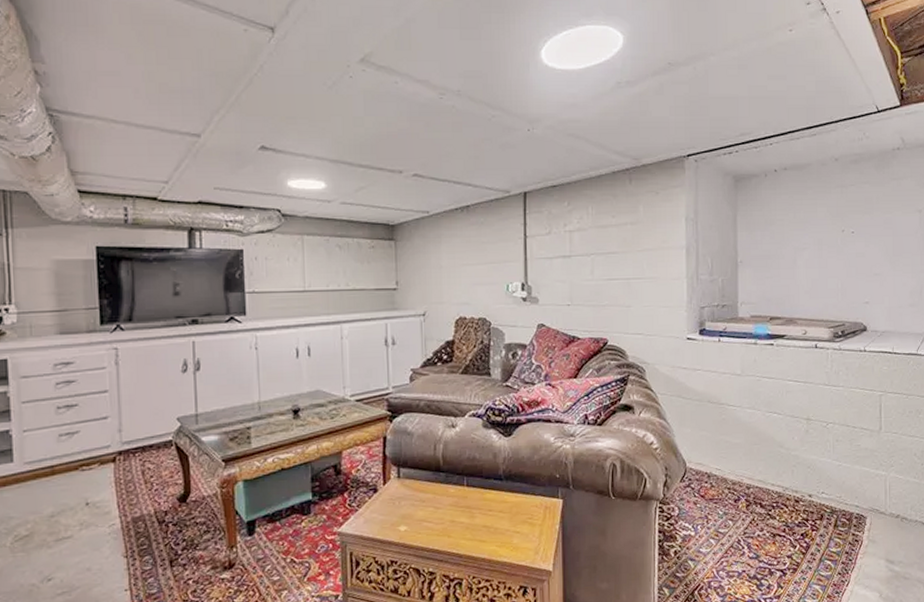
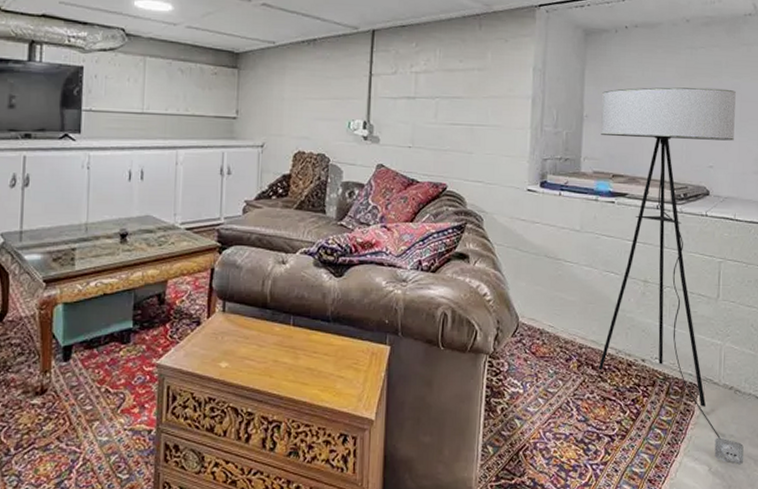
floor lamp: none [755,224,913,590] -> present [598,87,744,465]

